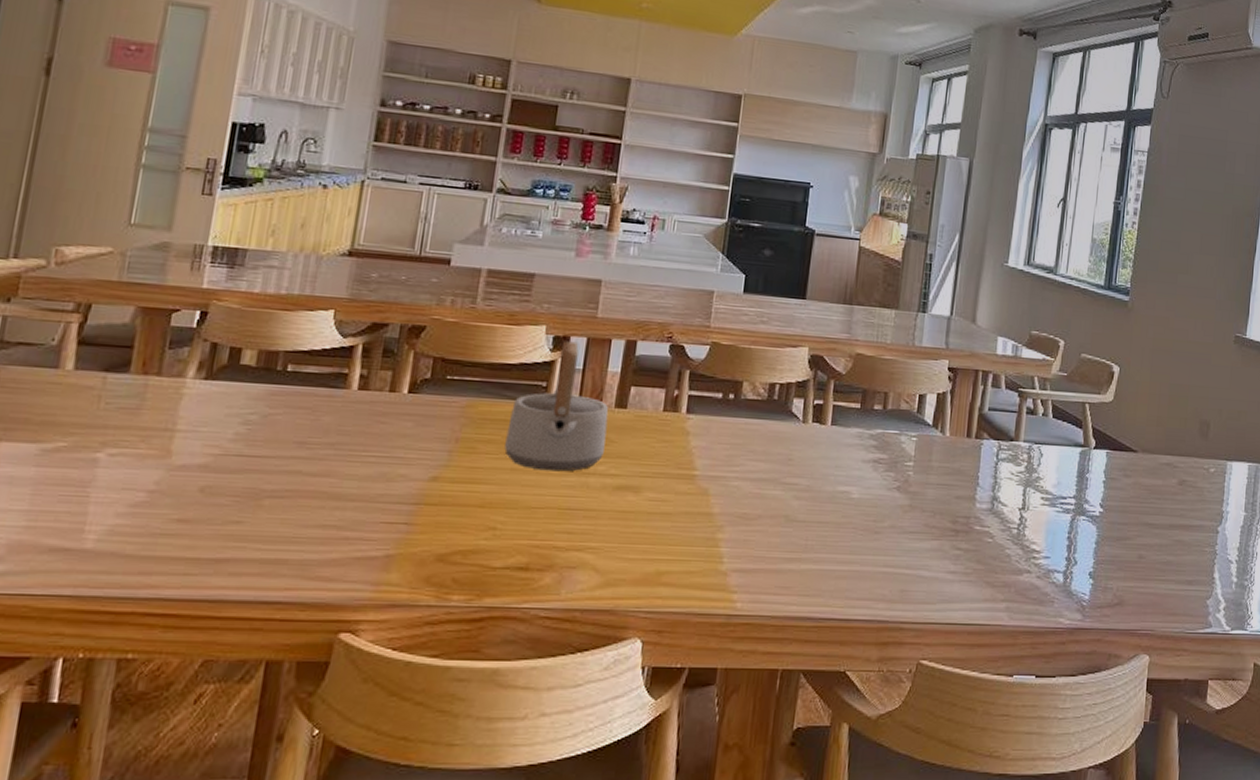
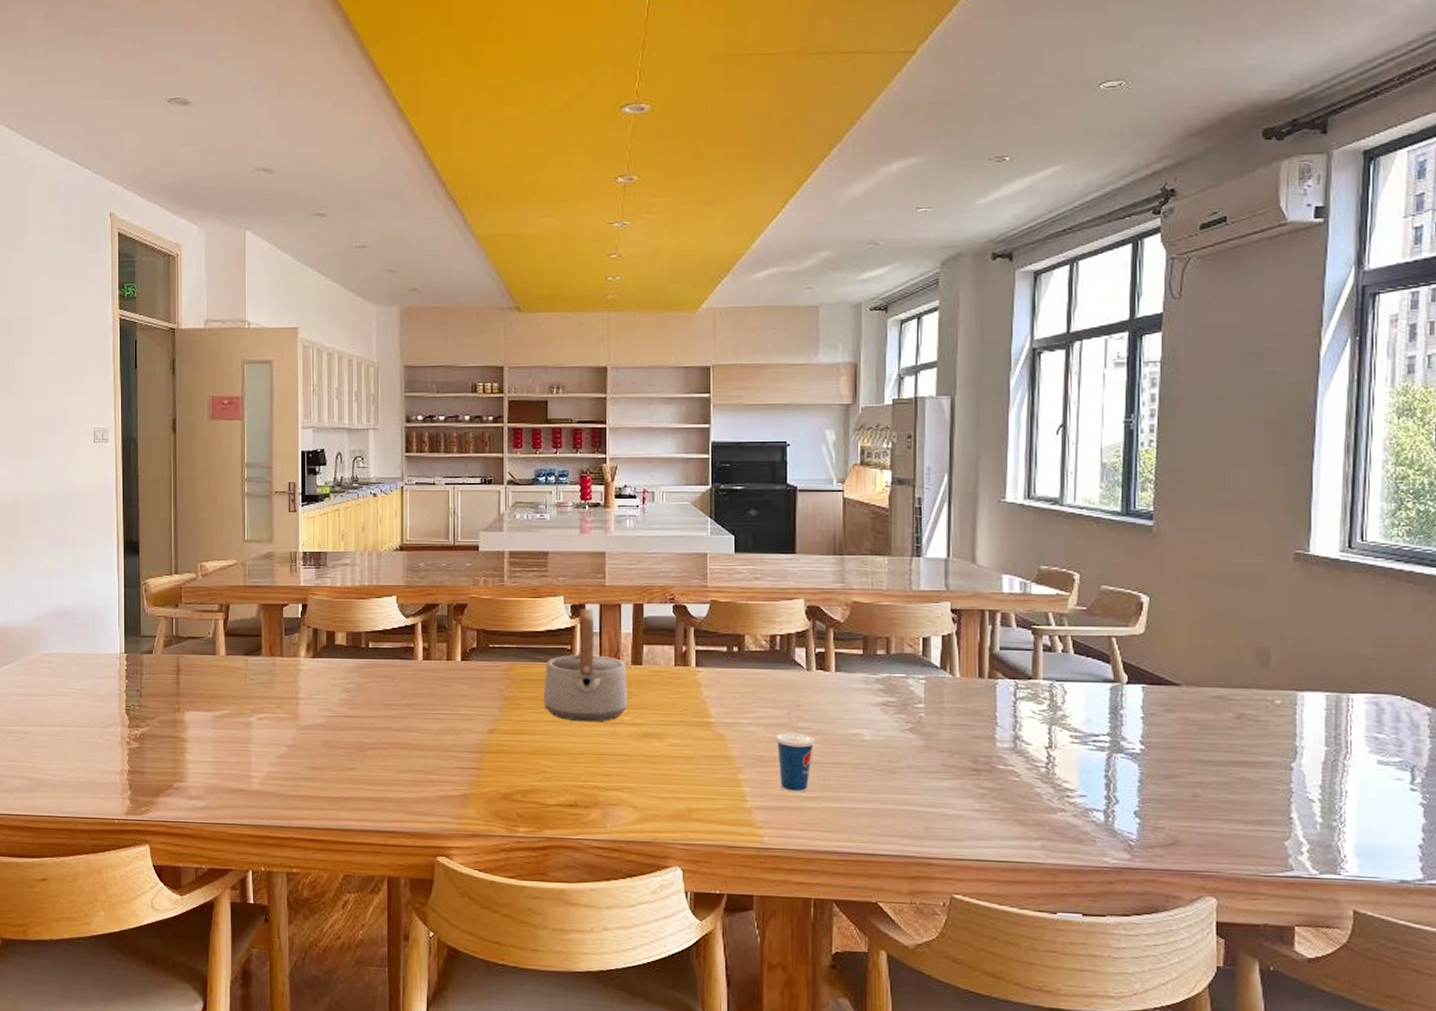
cup: none [761,466,802,554] -> present [776,712,815,793]

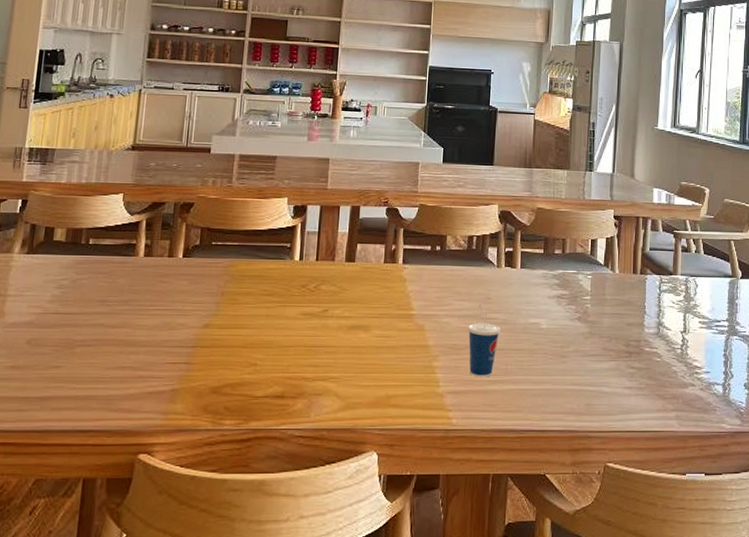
teapot: present [544,608,627,722] -> none [260,209,341,316]

